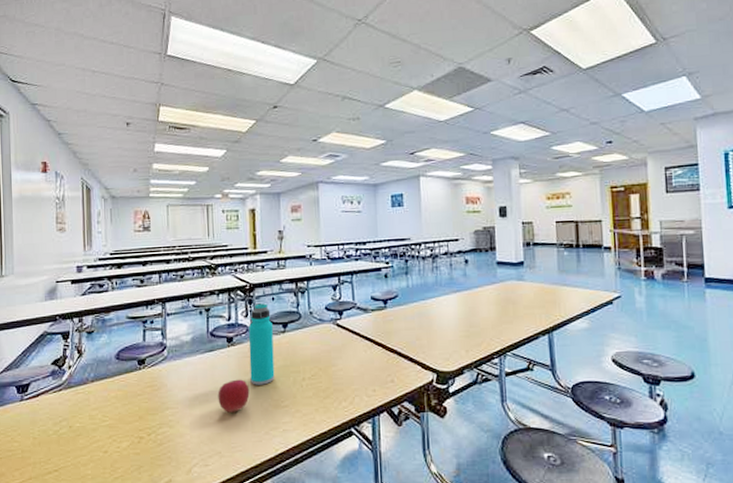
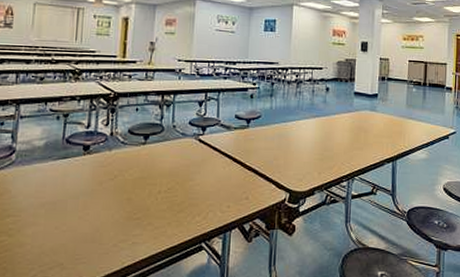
apple: present [217,379,250,413] -> none [66,189,102,223]
water bottle: present [248,302,275,385] -> none [103,112,133,196]

